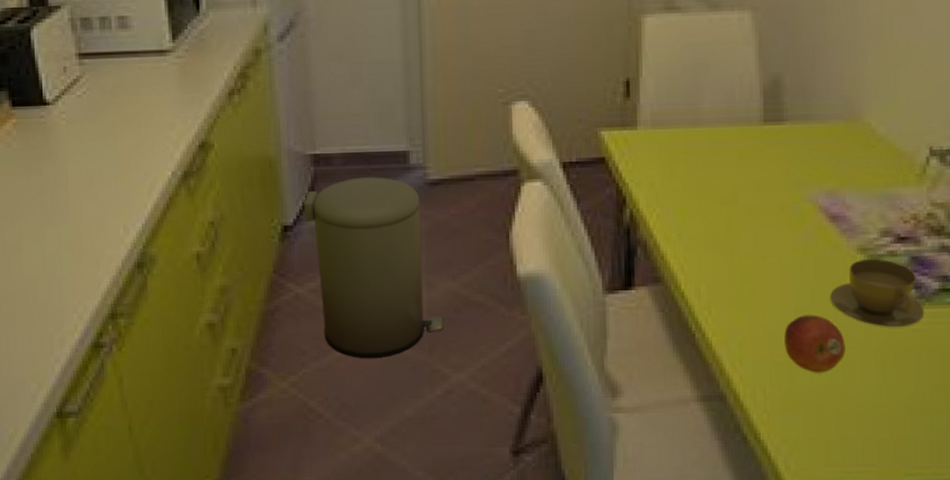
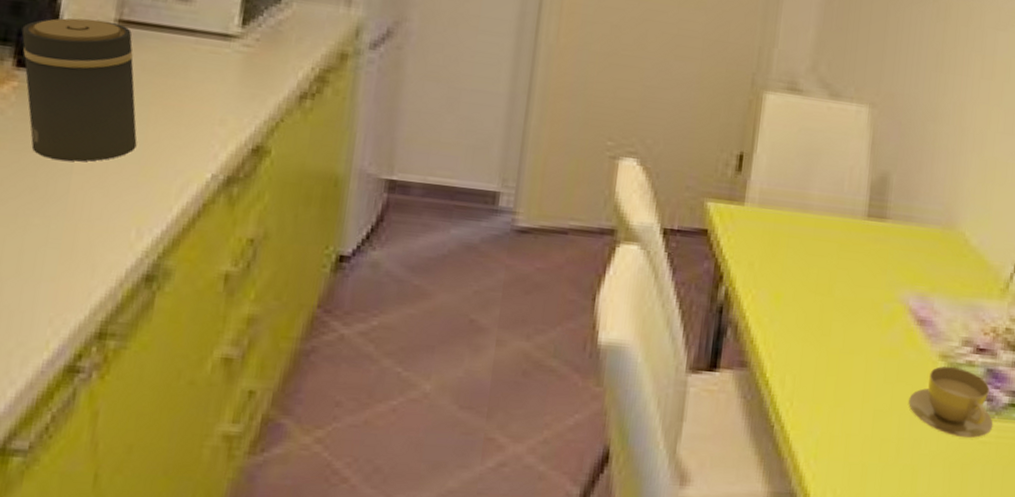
cylinder: none [10,56,111,177] -> present [21,18,137,162]
pedal bin: present [303,177,444,359] -> none [366,212,510,419]
fruit: present [784,315,846,373] -> none [860,416,918,478]

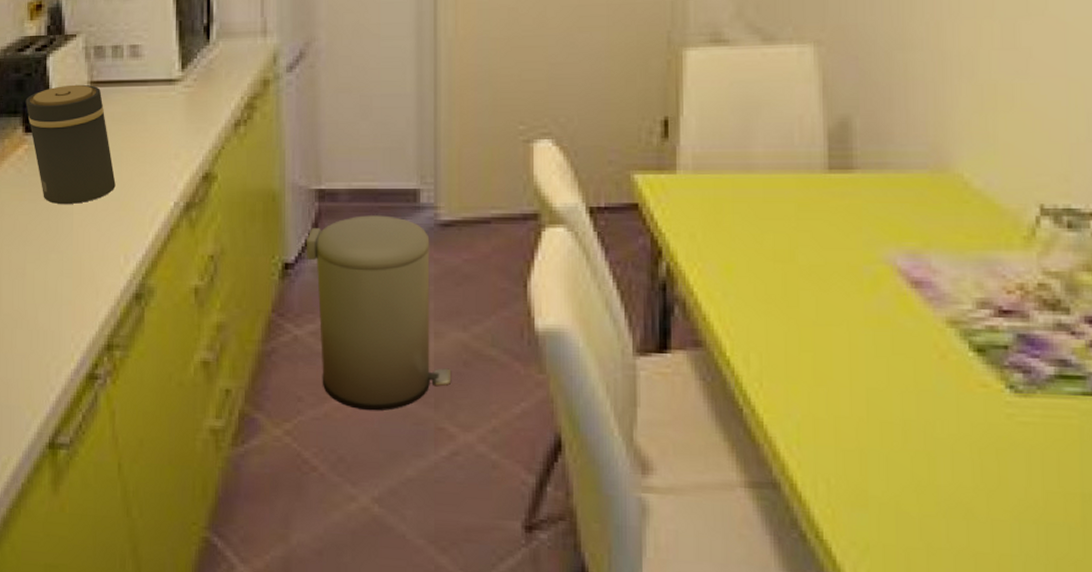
pedal bin: none [366,212,510,419] -> present [306,215,452,411]
teacup: present [908,366,993,439] -> none [912,333,1036,419]

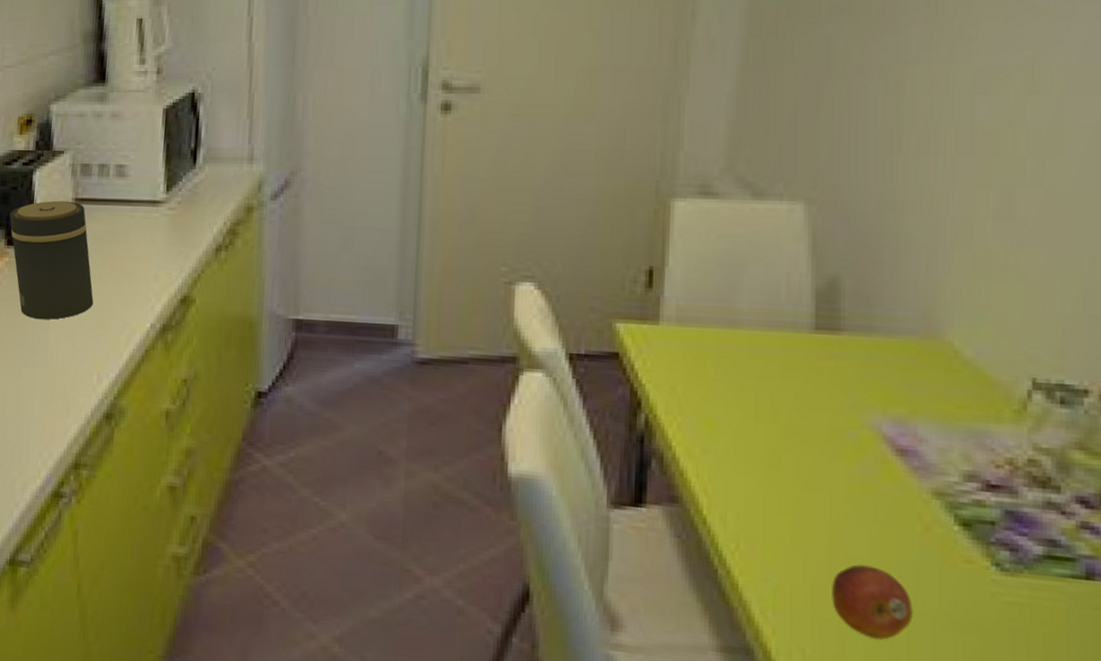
pedal bin: present [306,215,452,411] -> none [280,348,421,548]
fruit: none [853,395,932,466] -> present [832,564,913,640]

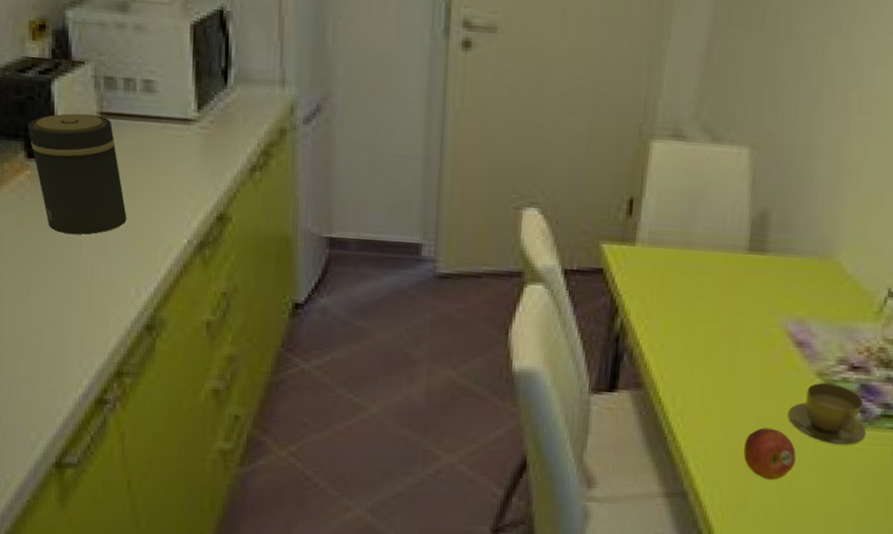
teacup: none [894,505,1022,597] -> present [788,382,866,446]

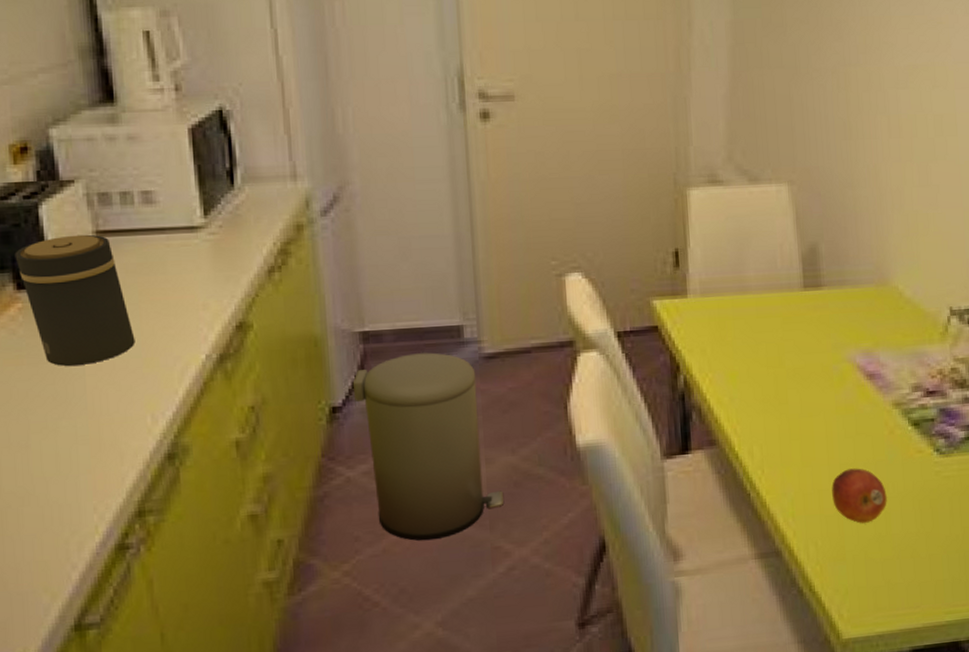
pedal bin: none [315,264,441,436] -> present [352,352,504,541]
teacup: present [788,382,866,446] -> none [871,412,954,476]

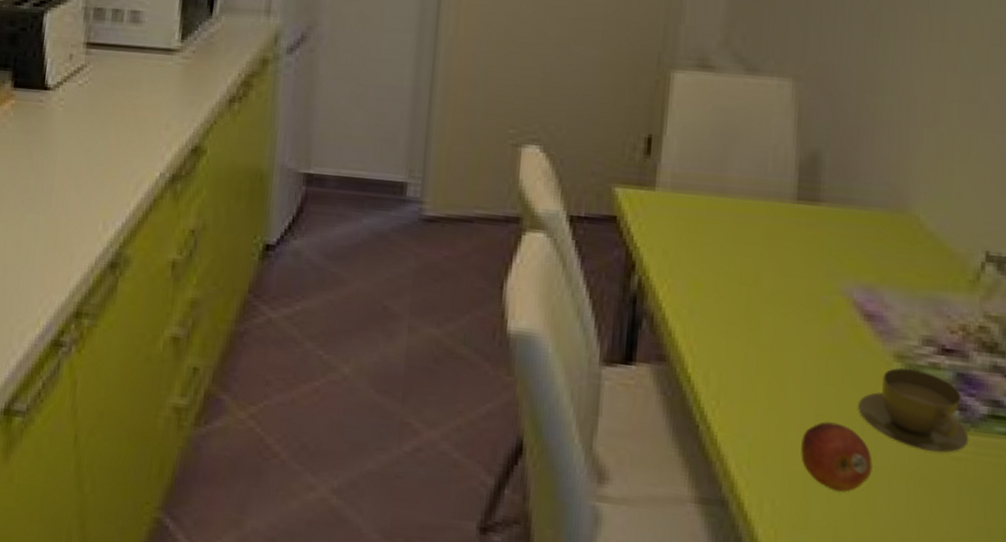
cylinder: present [14,234,135,366] -> none [17,44,102,165]
pedal bin: present [352,352,504,541] -> none [289,203,422,401]
teacup: none [871,412,954,476] -> present [858,367,969,453]

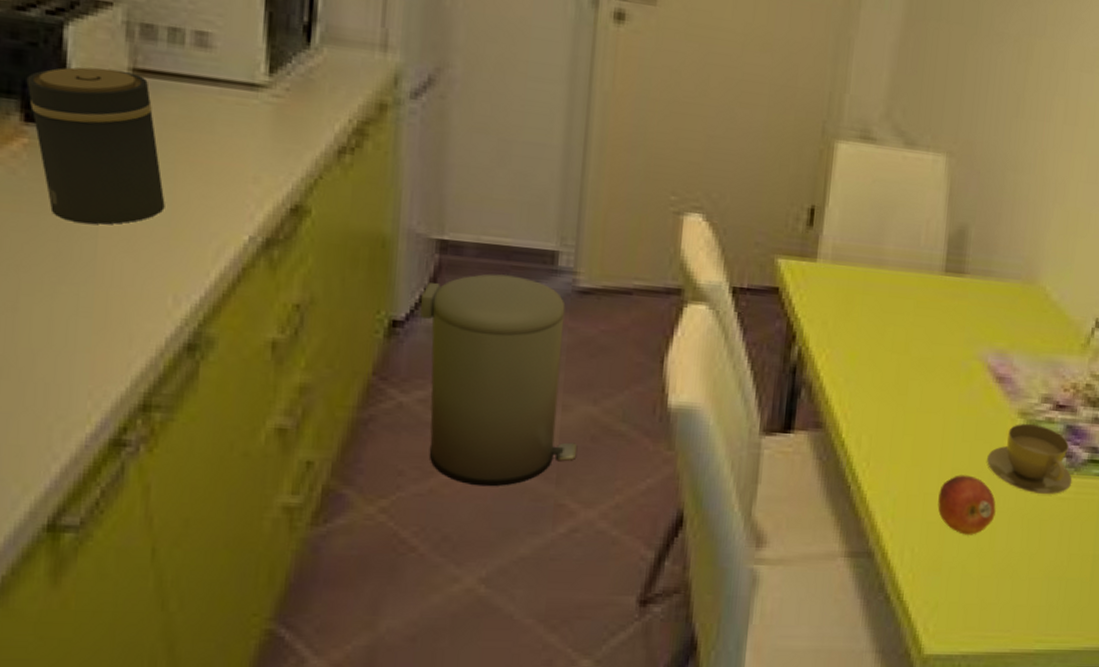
cylinder: none [17,44,102,165] -> present [26,67,165,225]
pedal bin: none [289,203,422,401] -> present [420,273,578,487]

